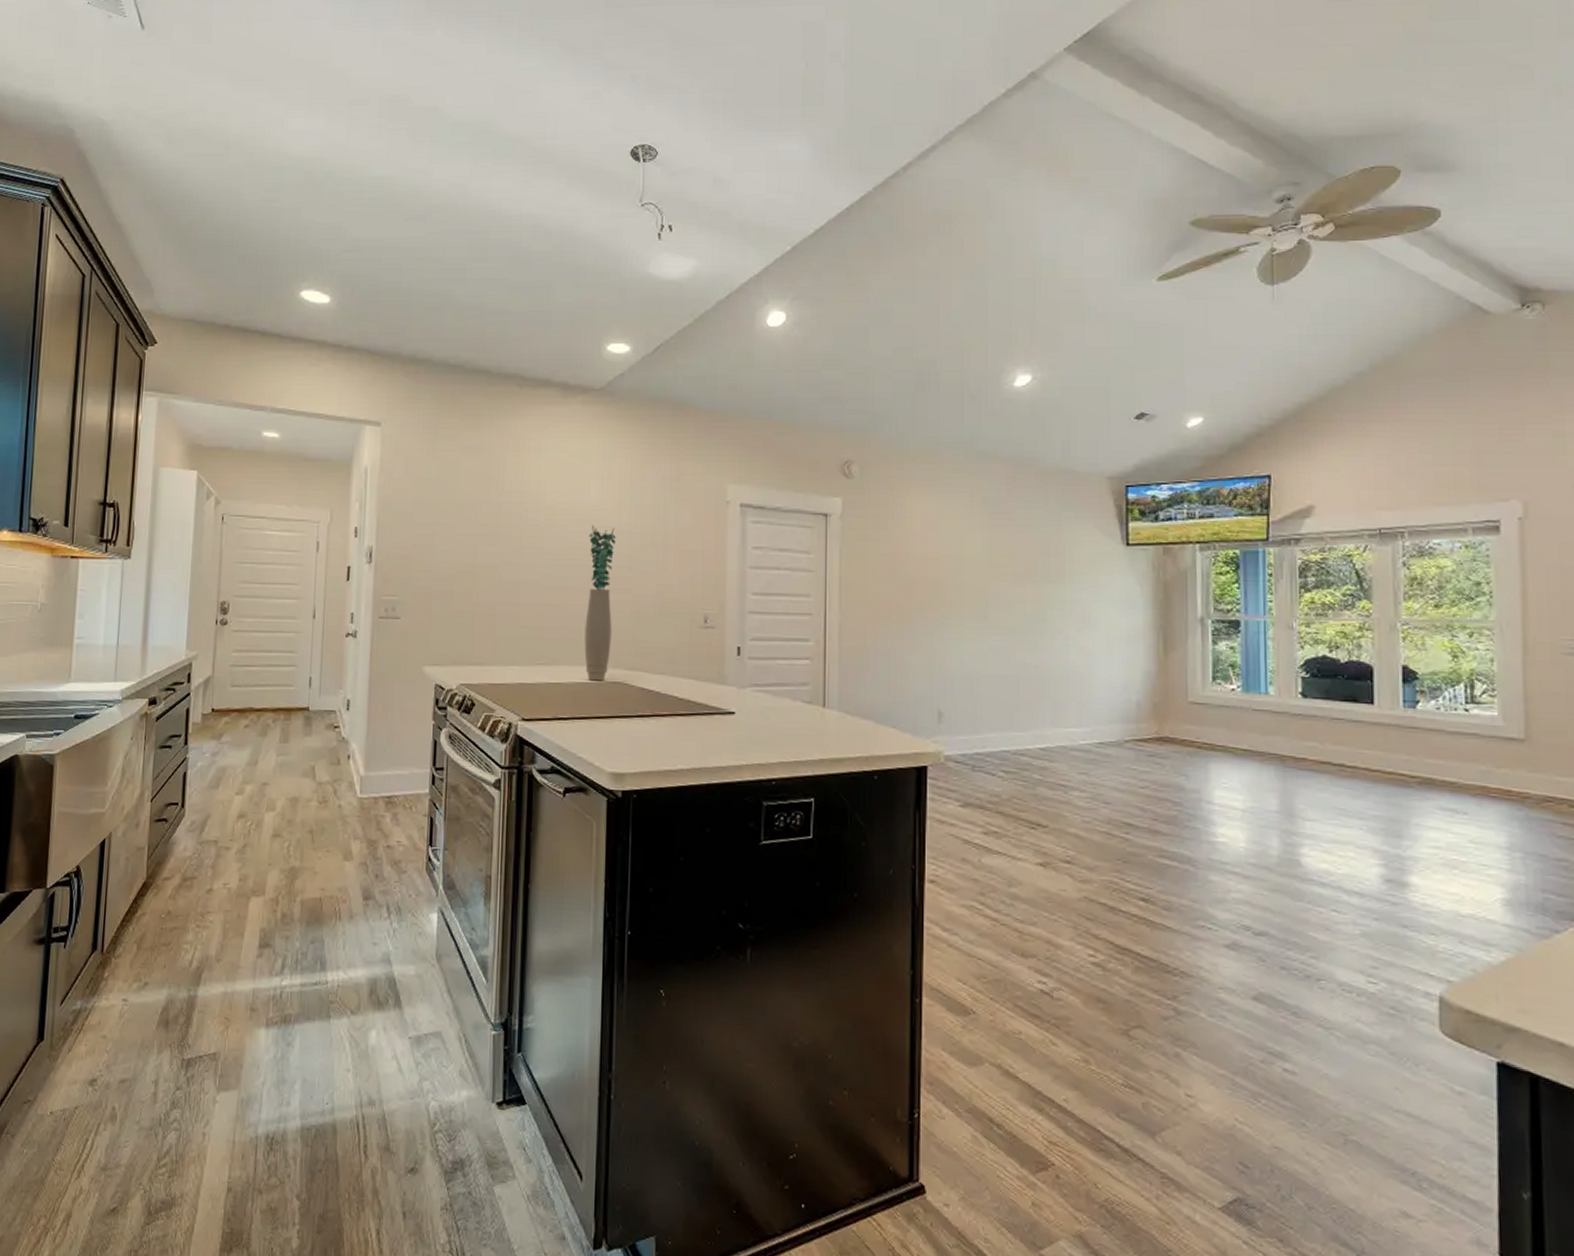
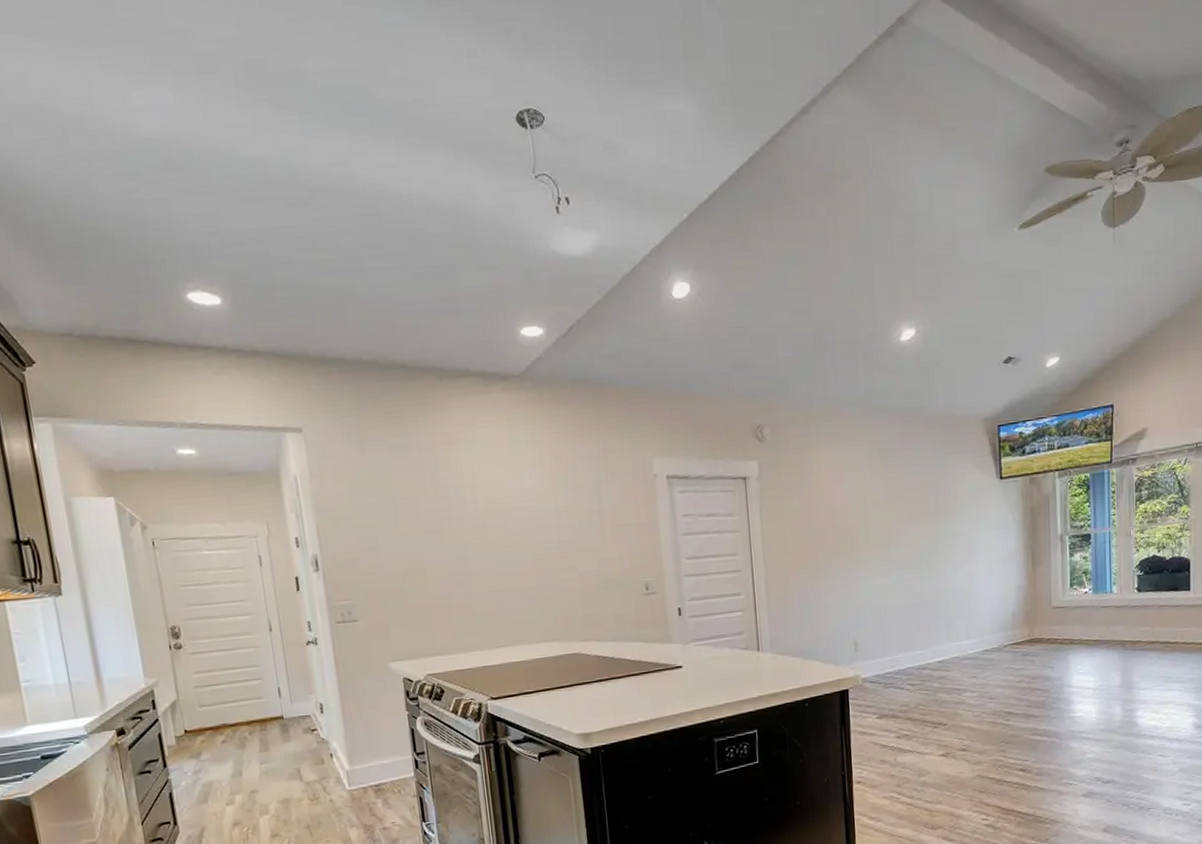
vase: present [584,525,616,681] -> none [529,510,564,656]

